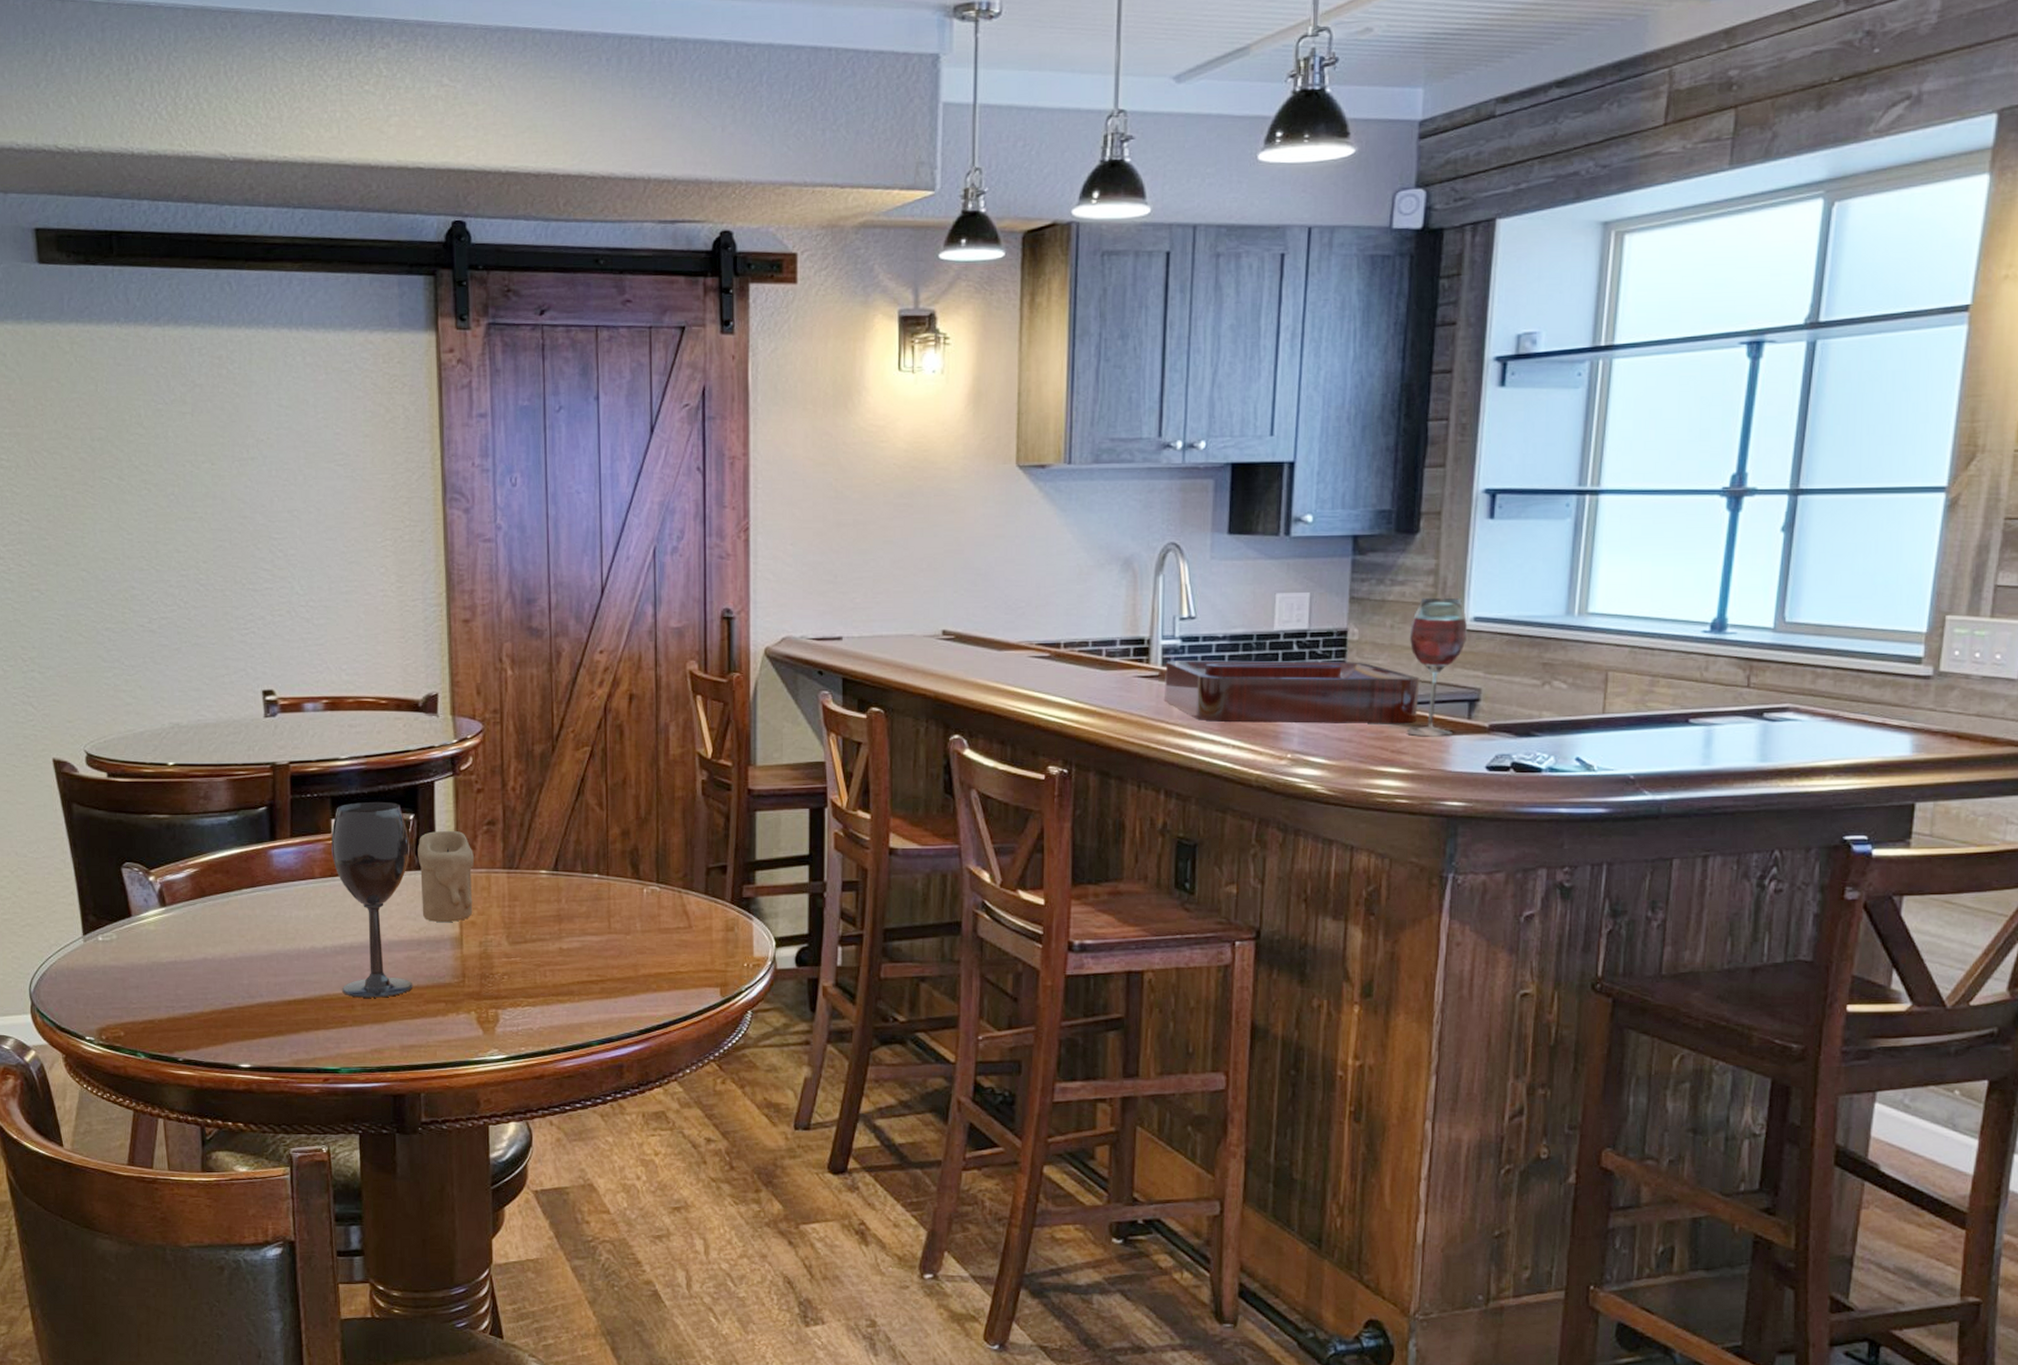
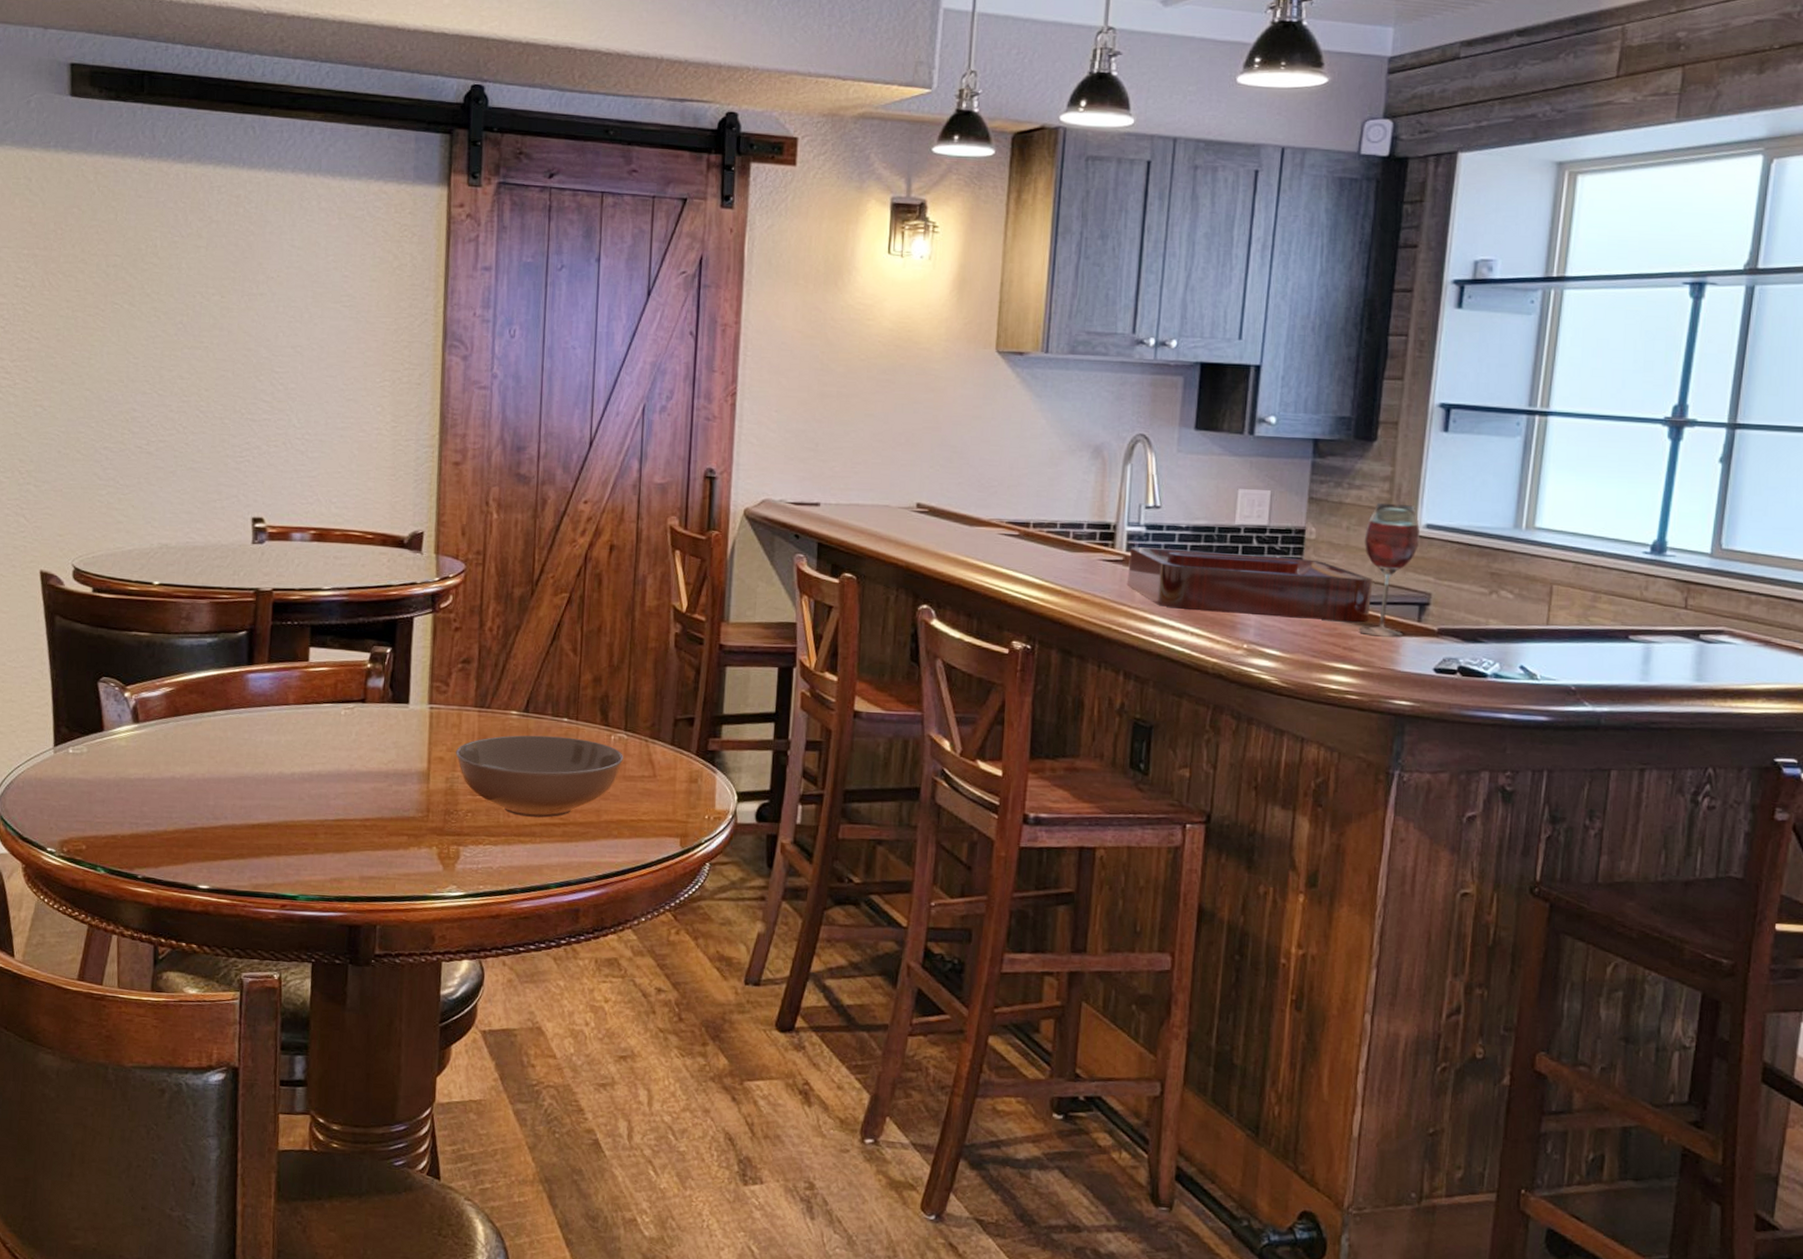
wine glass: present [331,801,414,998] -> none [306,633,385,828]
candle: present [418,830,475,922] -> none [391,665,448,757]
bowl: none [487,893,658,976] -> present [456,735,624,818]

